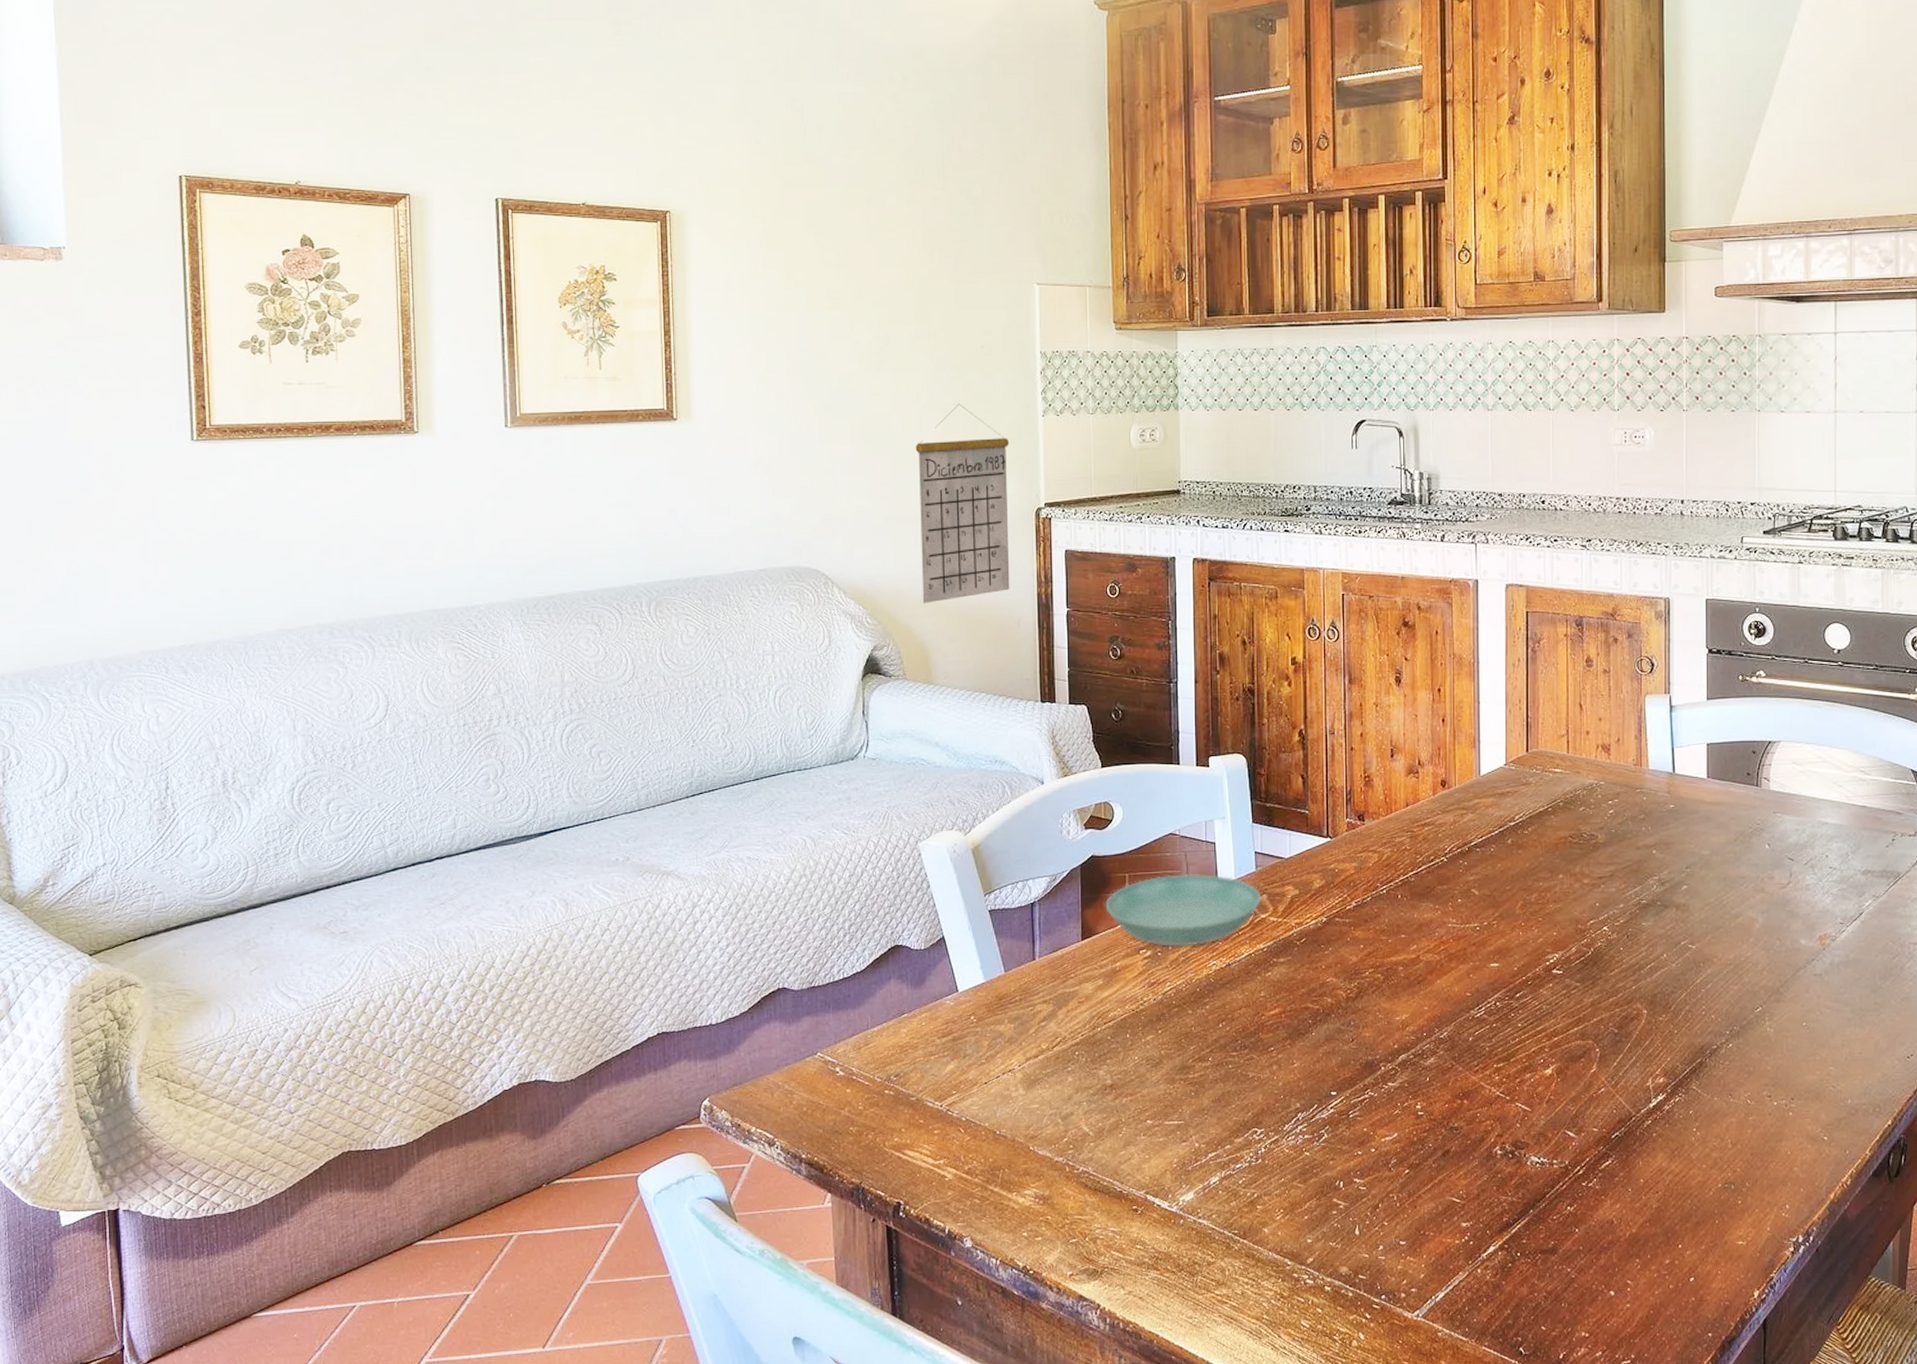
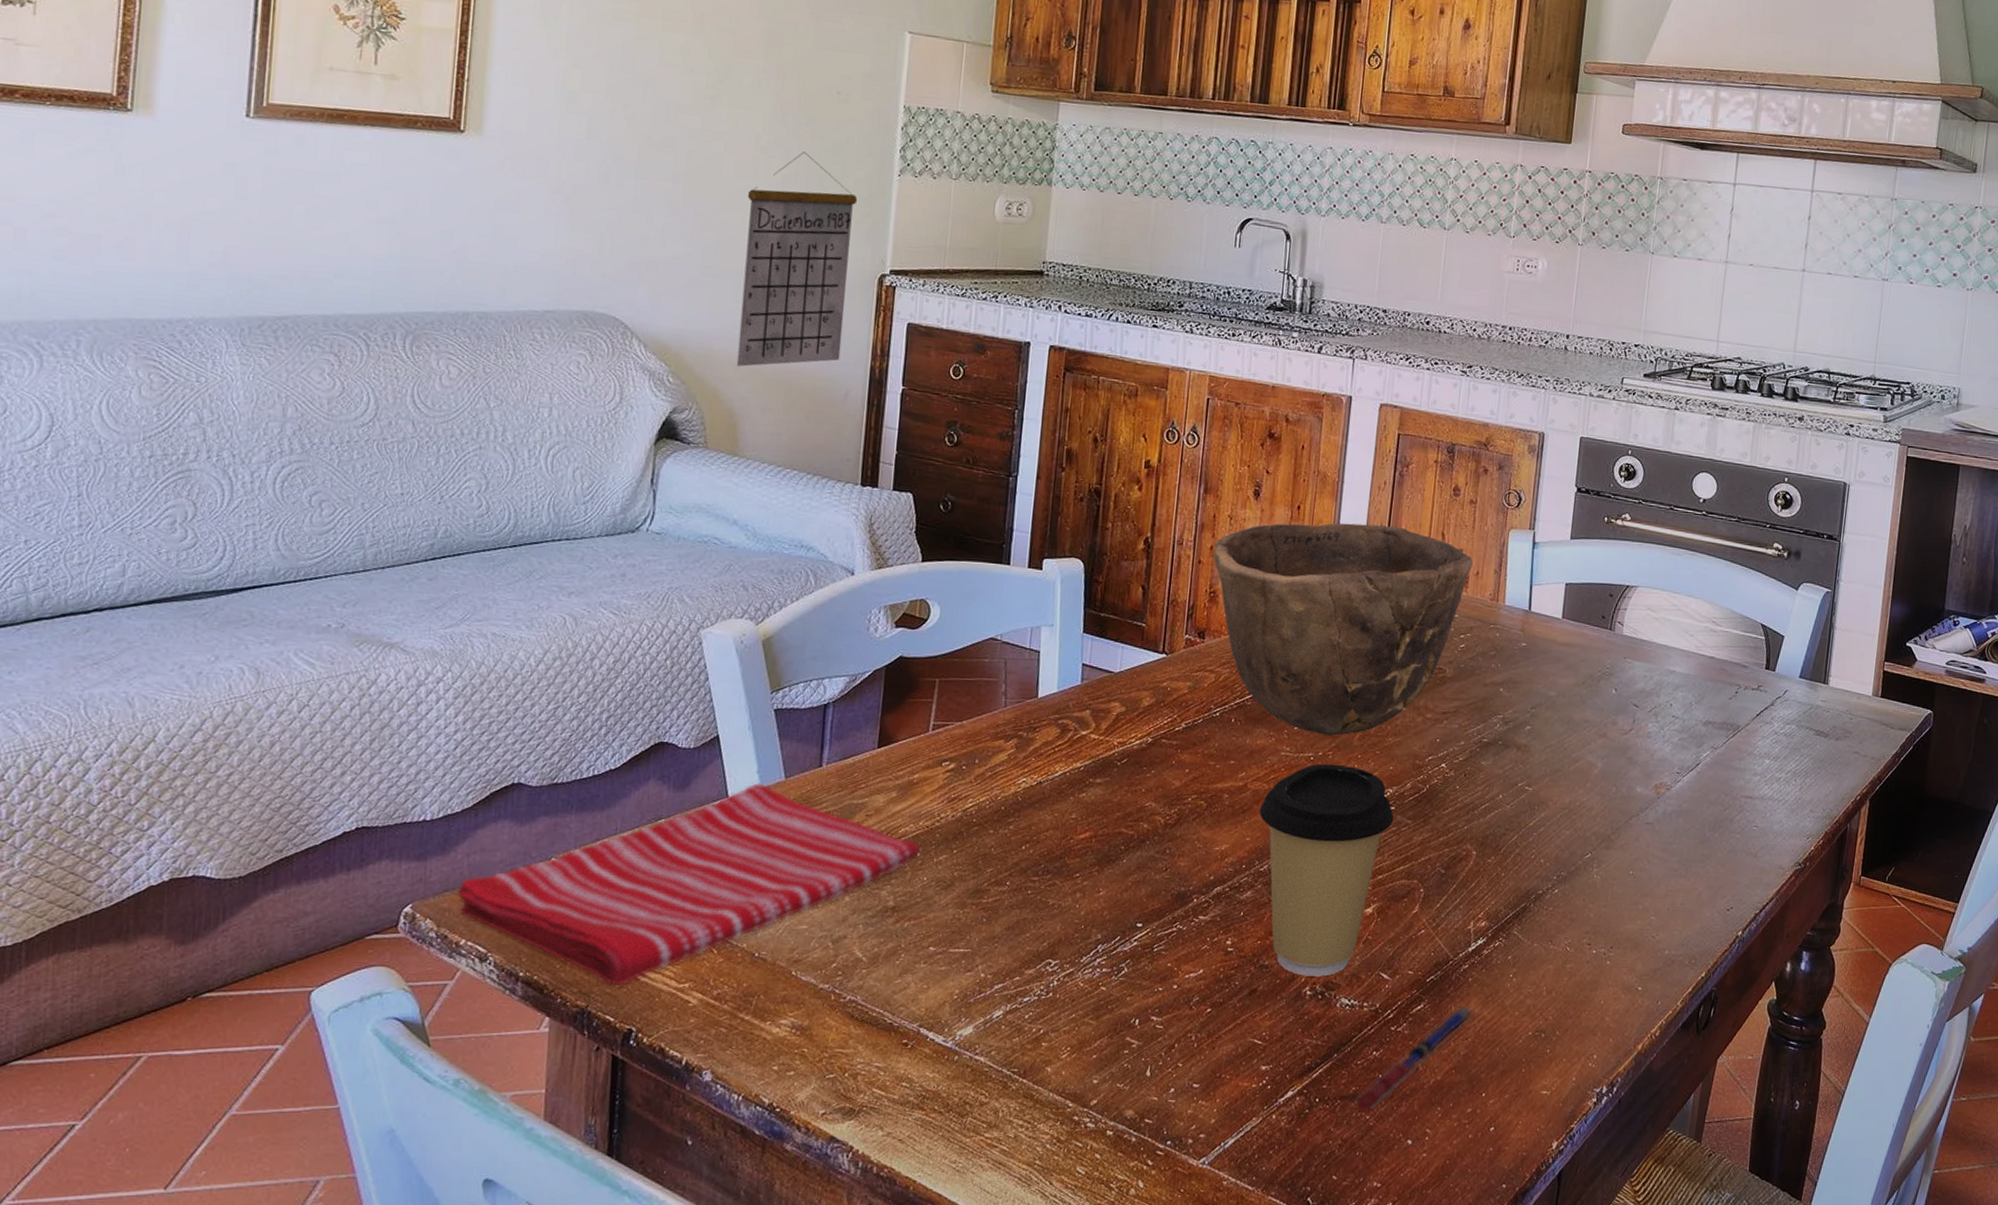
dish towel: none [743,978,1130,1164] -> present [456,783,921,986]
saucer: present [1105,874,1262,947] -> none [908,682,1084,761]
bowl: none [1364,701,1612,906] -> present [1213,523,1473,736]
coffee cup: none [1433,933,1563,1136] -> present [1259,763,1394,977]
pen: none [1555,1161,1662,1264] -> present [1354,1006,1474,1111]

